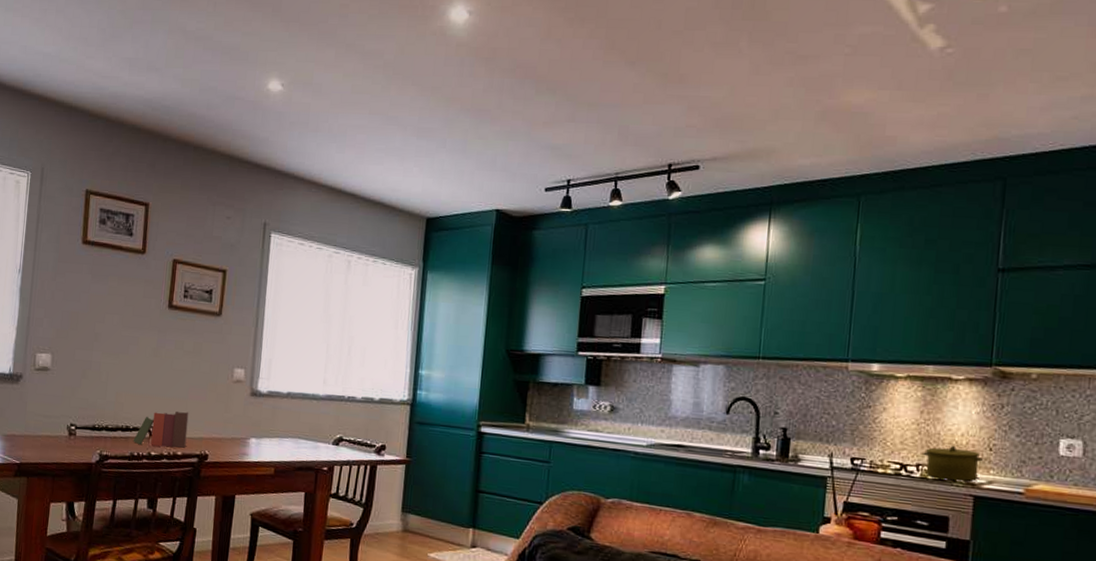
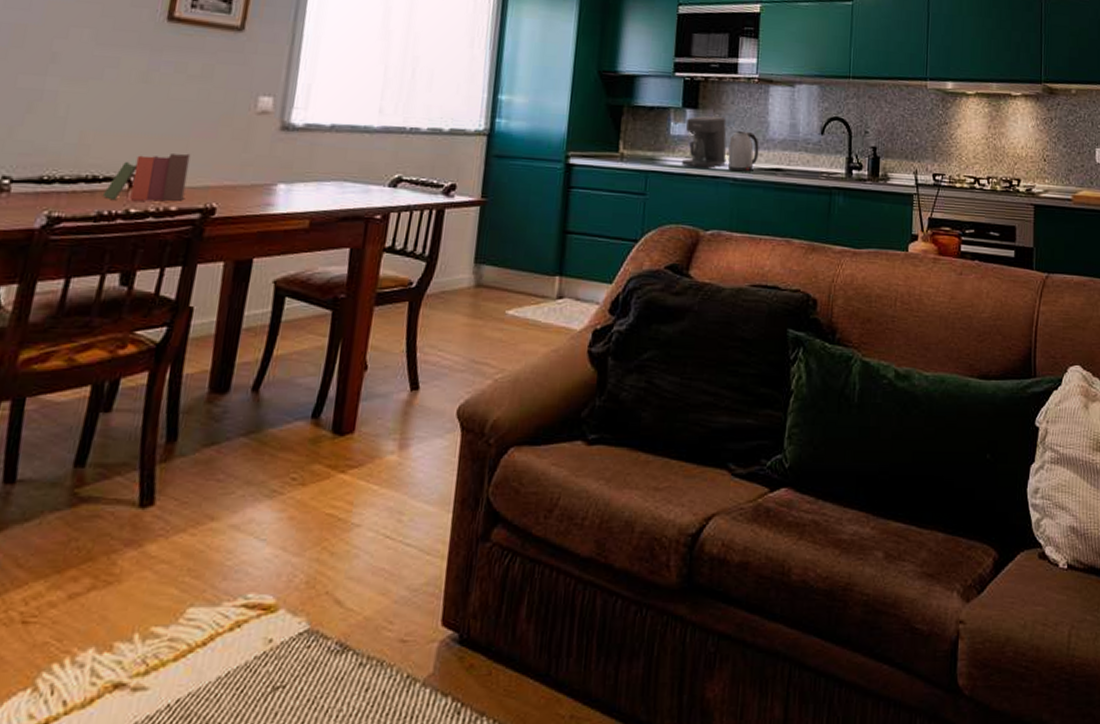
coffee maker: none [583,393,628,442] -> present [681,116,727,168]
kettle: none [629,407,661,447] -> present [727,130,759,172]
cooking pot: present [923,445,984,481] -> none [992,157,1040,192]

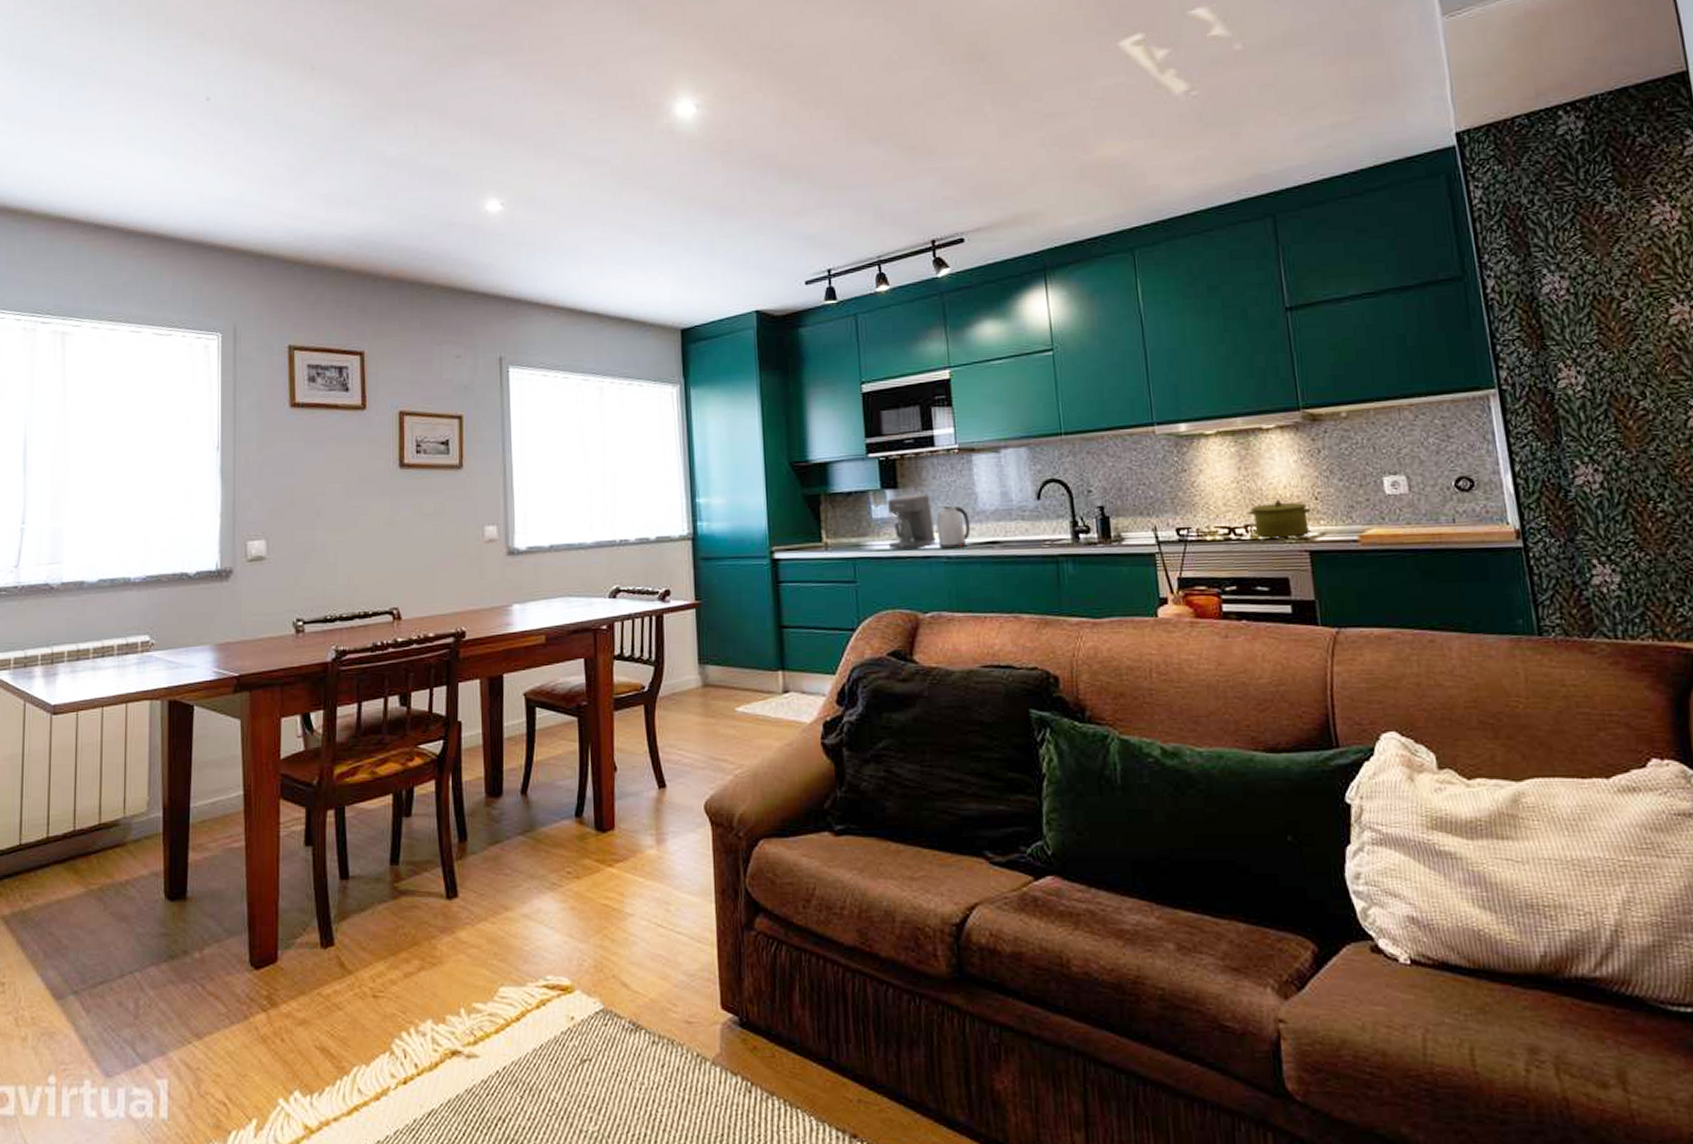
books: present [102,152,191,202] -> none [374,584,438,632]
cooking pot: none [992,157,1040,192] -> present [1248,499,1312,538]

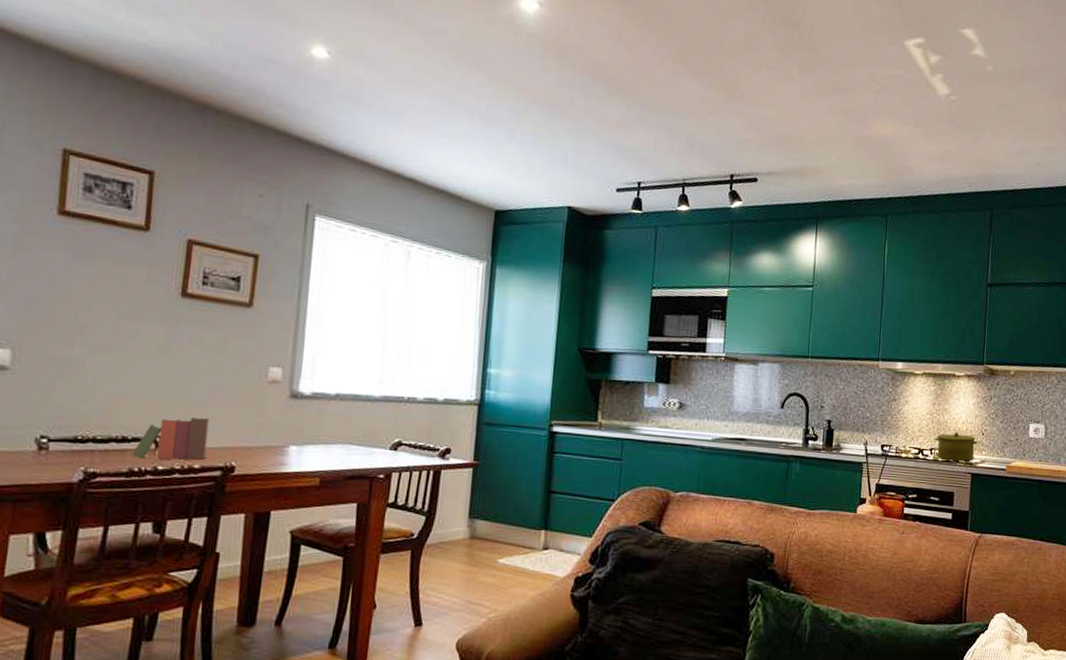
books: none [374,584,438,632] -> present [132,416,210,461]
coffee maker: present [887,494,936,549] -> none [654,390,696,437]
kettle: present [936,505,971,549] -> none [696,404,725,441]

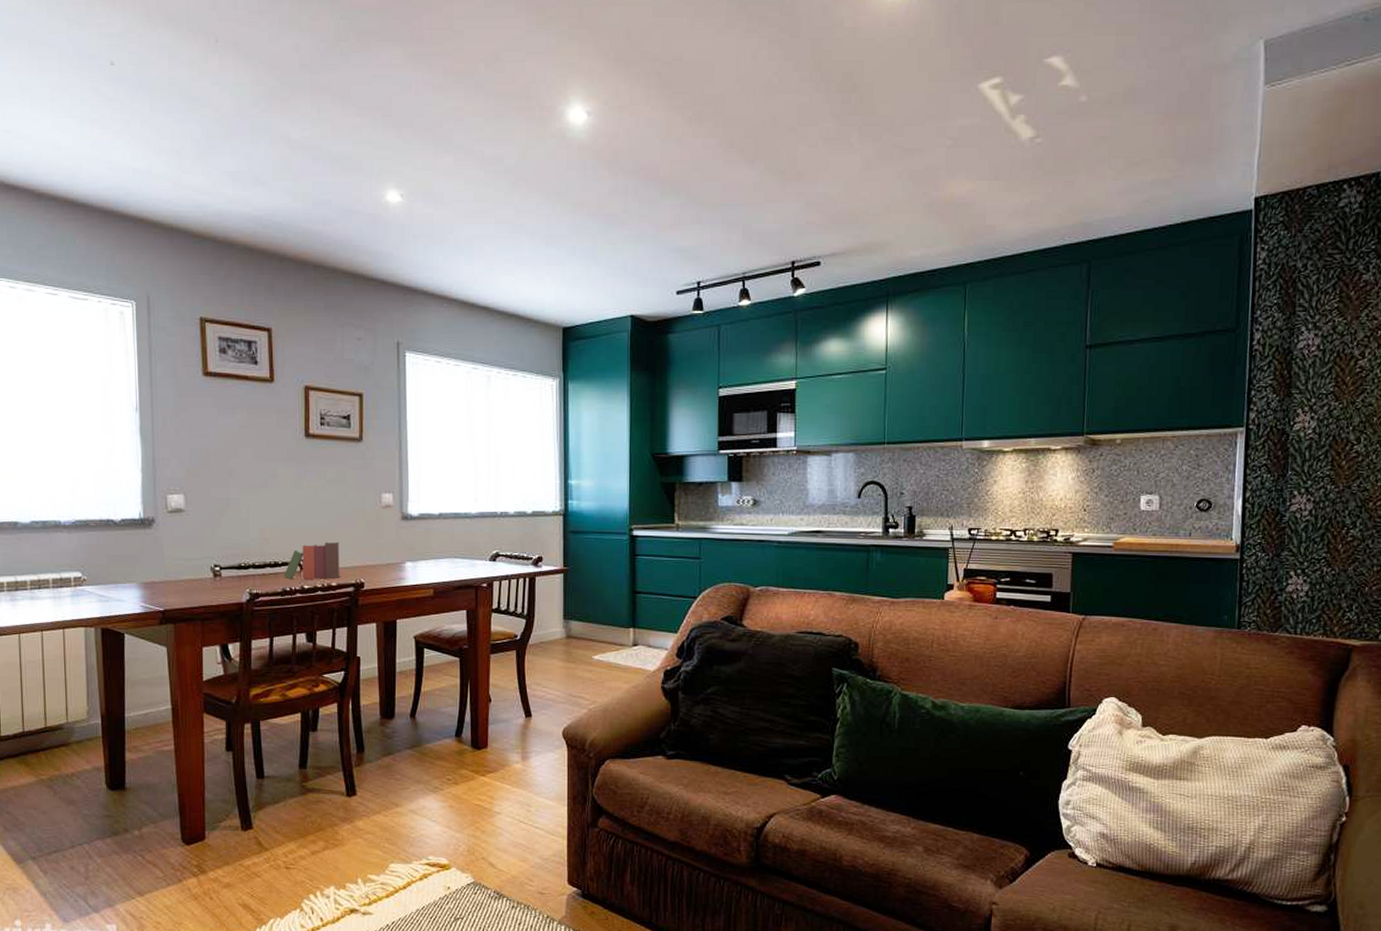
cooking pot: present [935,431,979,462] -> none [1029,509,1080,541]

